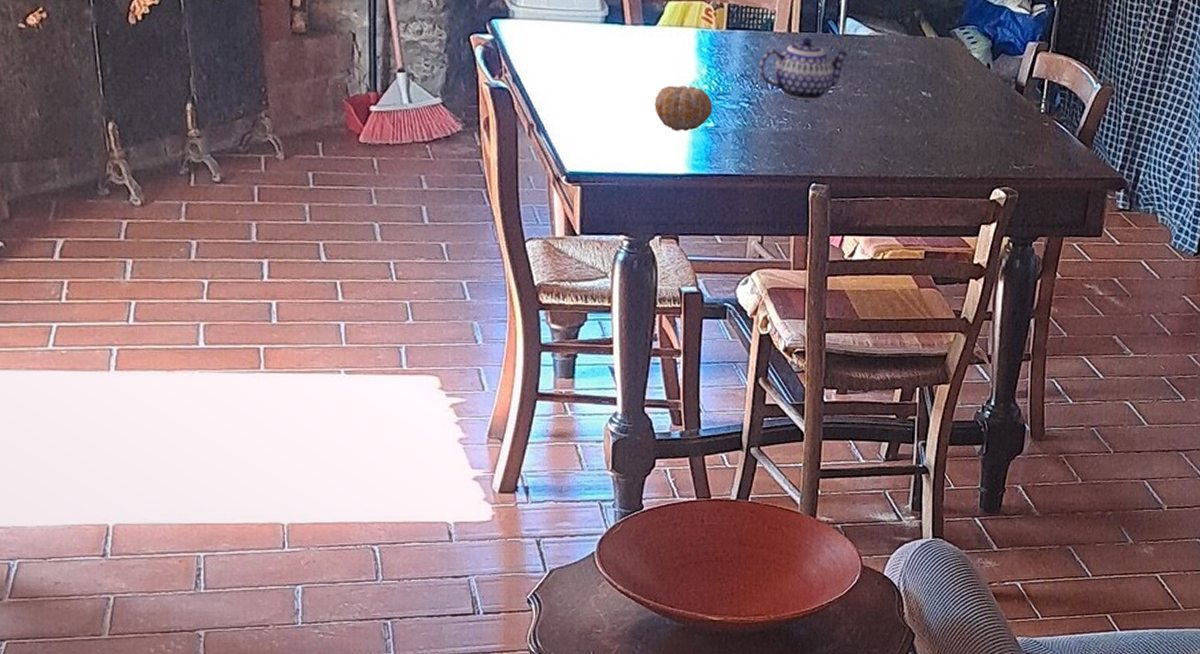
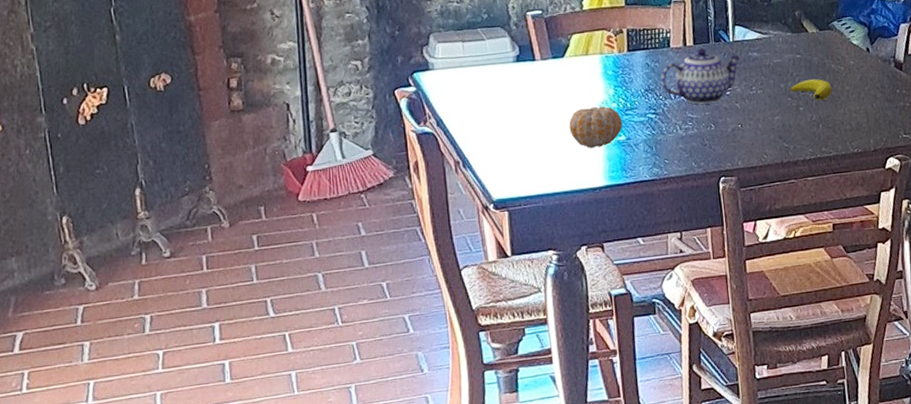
banana: none [897,89,943,116] -> present [789,78,832,101]

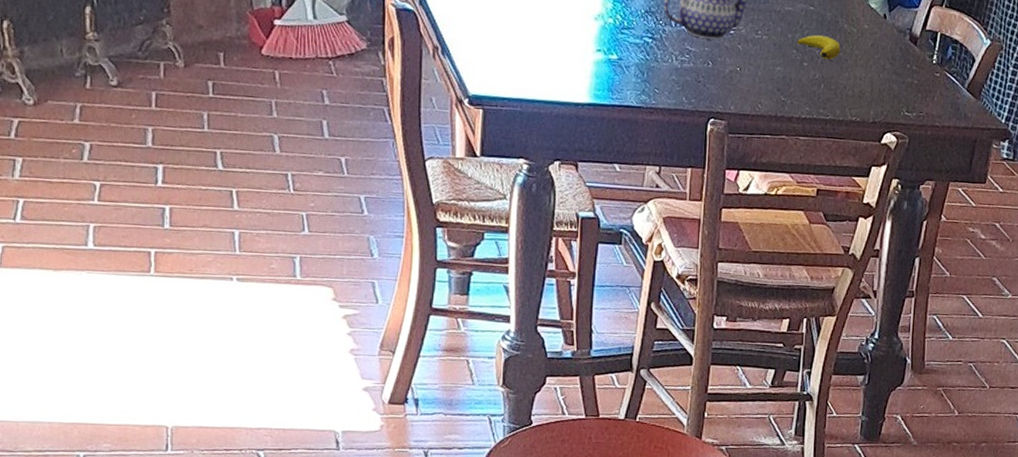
fruit: present [569,106,623,148] -> none [559,17,617,62]

